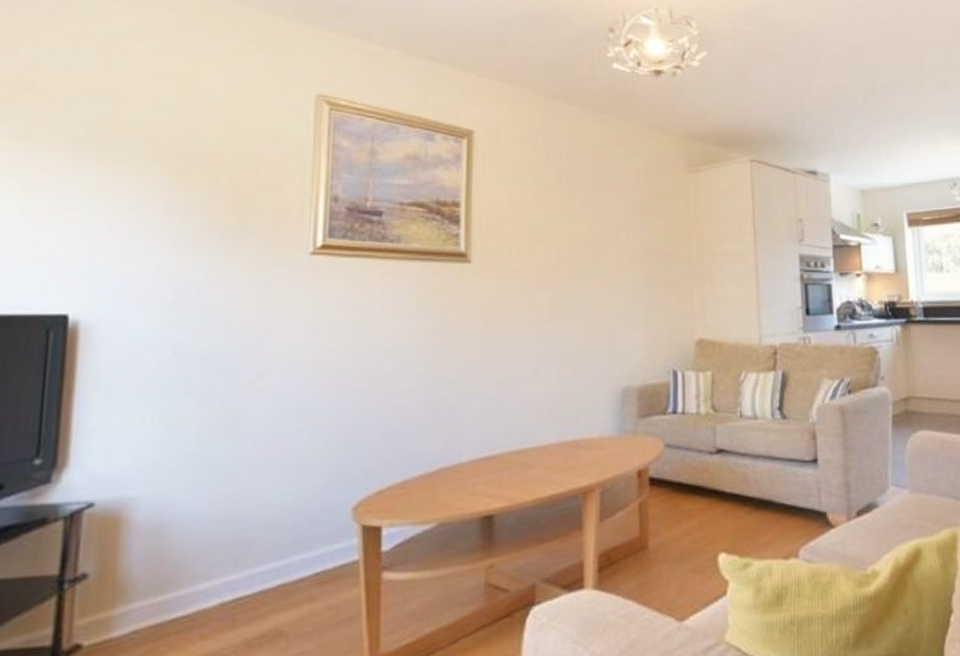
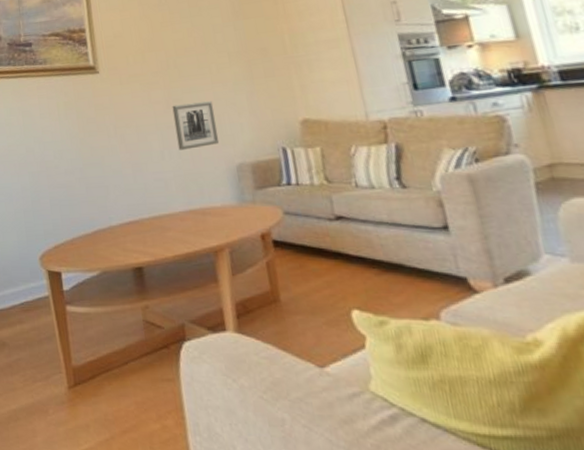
wall art: none [557,310,607,368] -> present [172,101,220,150]

